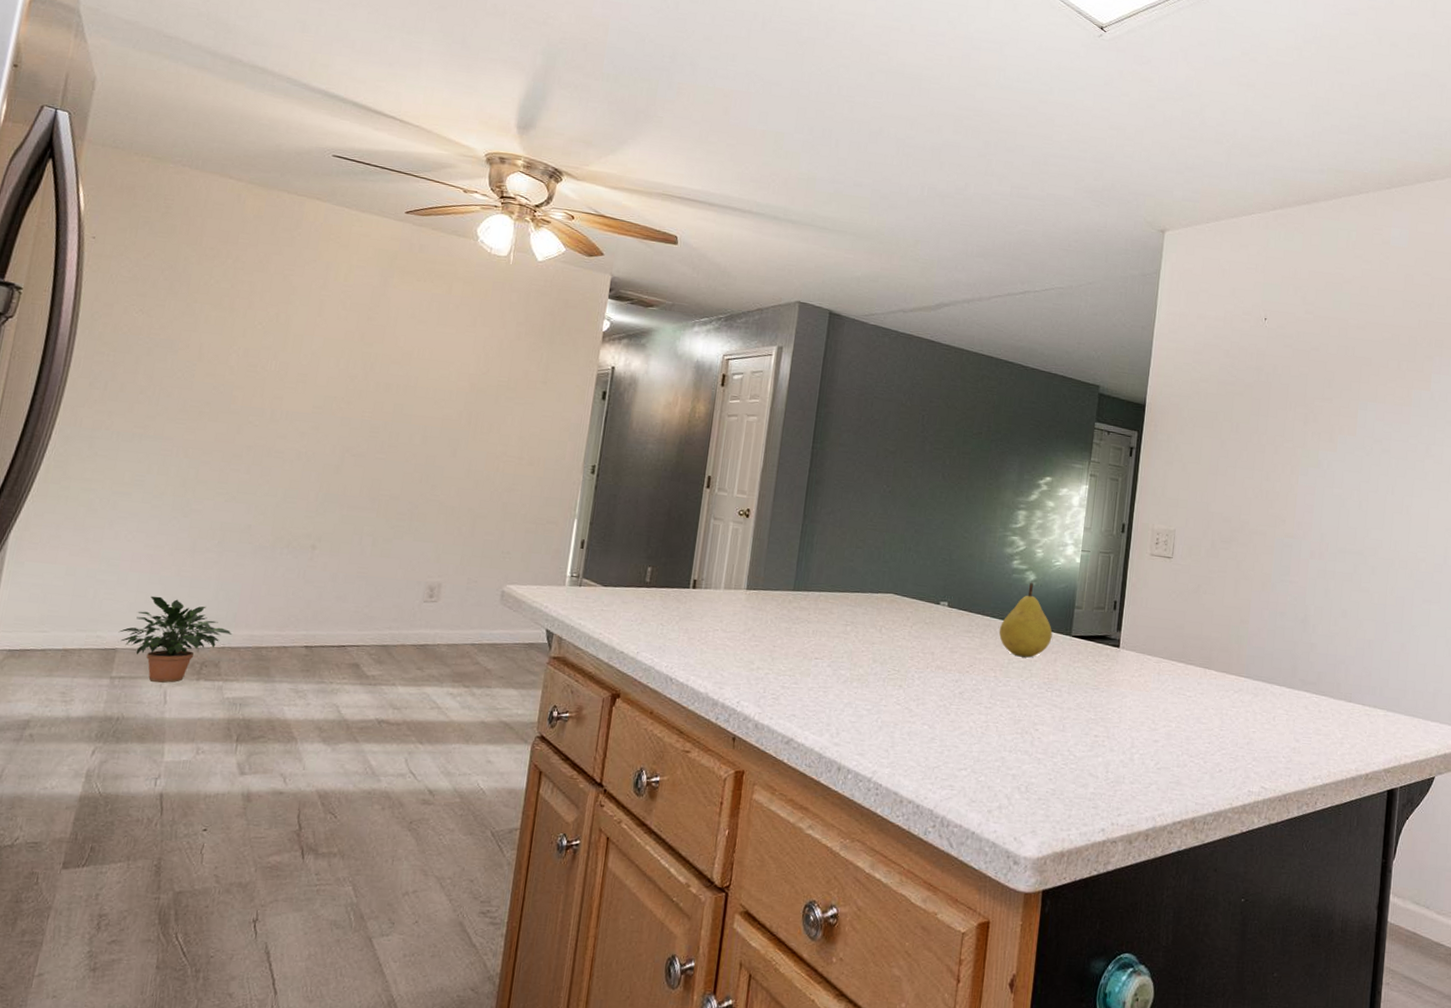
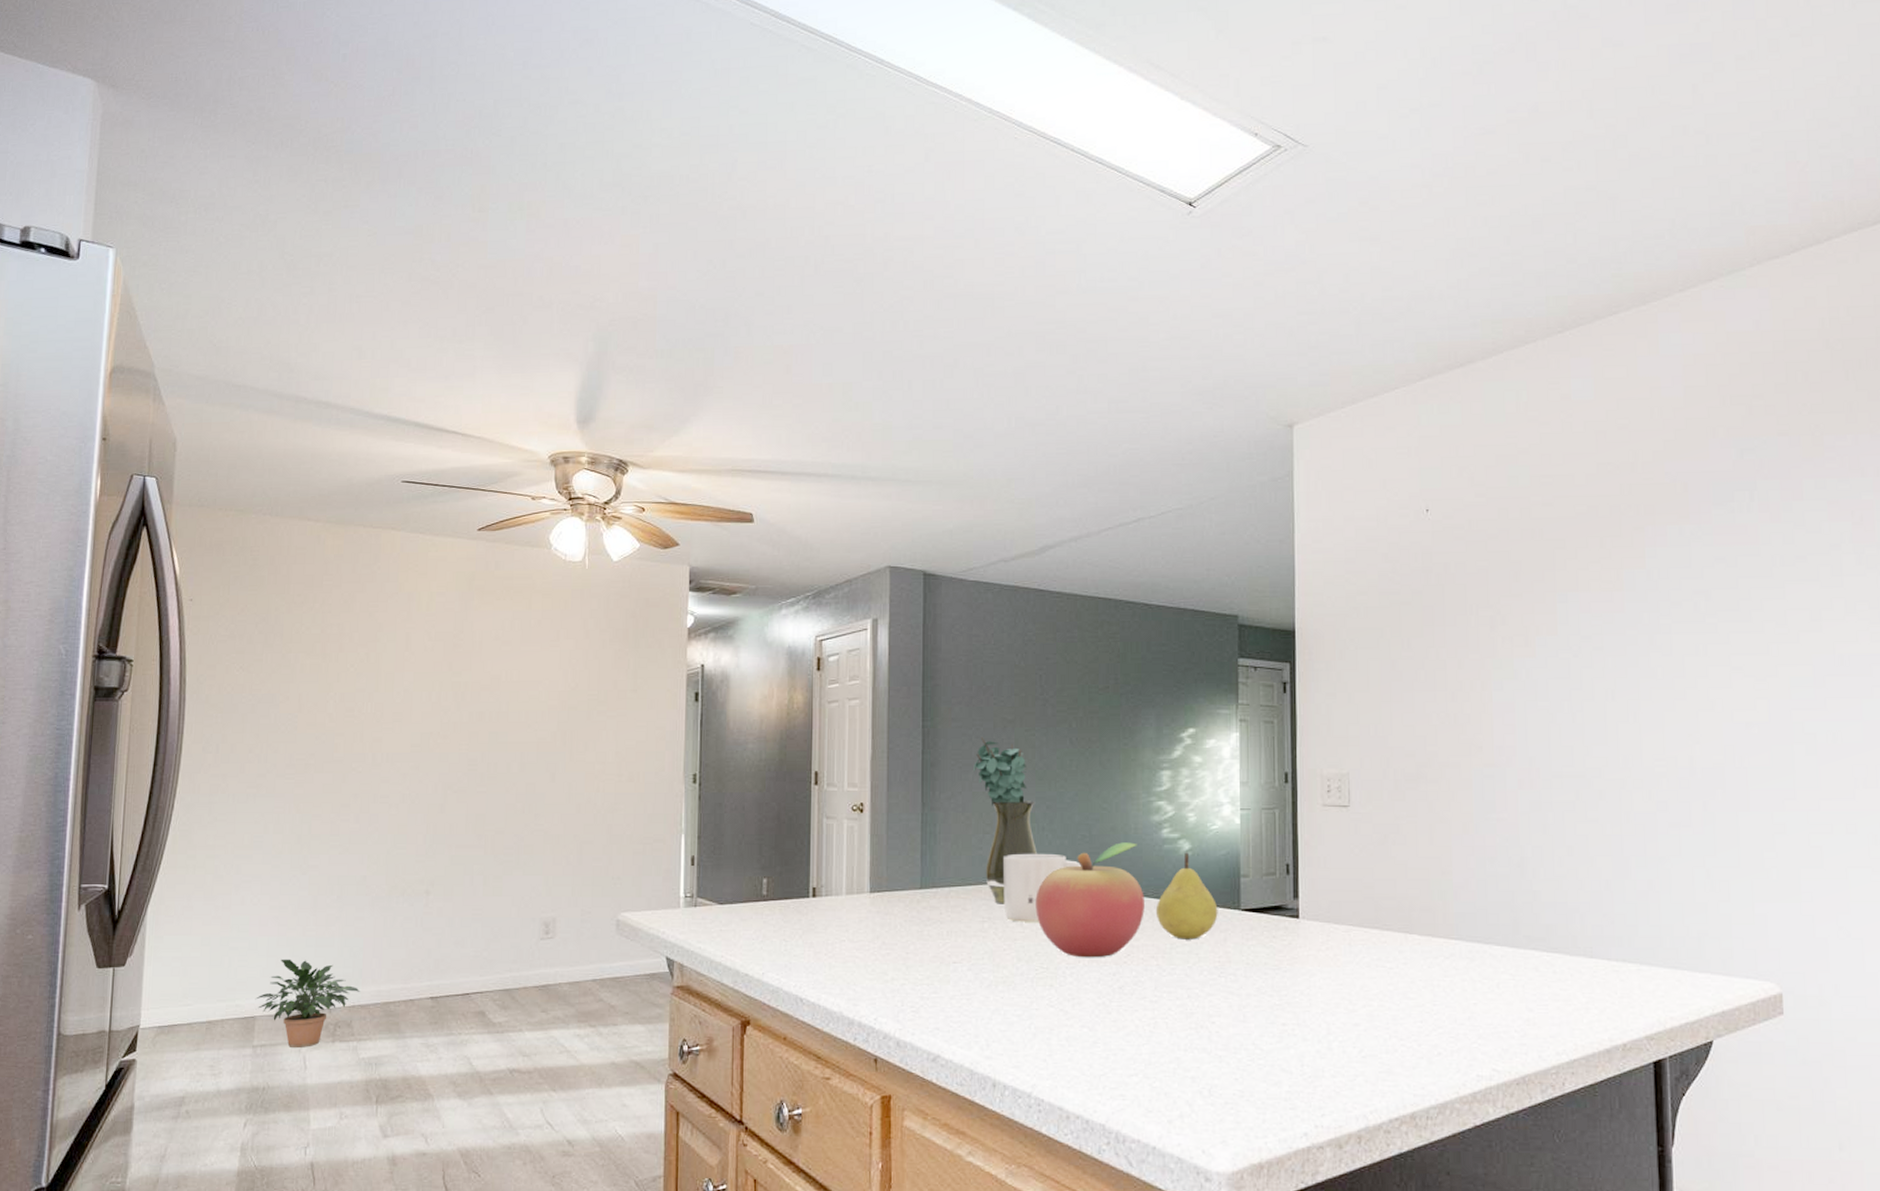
vase: none [853,463,906,612] -> present [974,737,1038,904]
mug: none [866,568,940,630] -> present [1002,853,1082,922]
fruit: none [894,568,991,666] -> present [1035,842,1145,958]

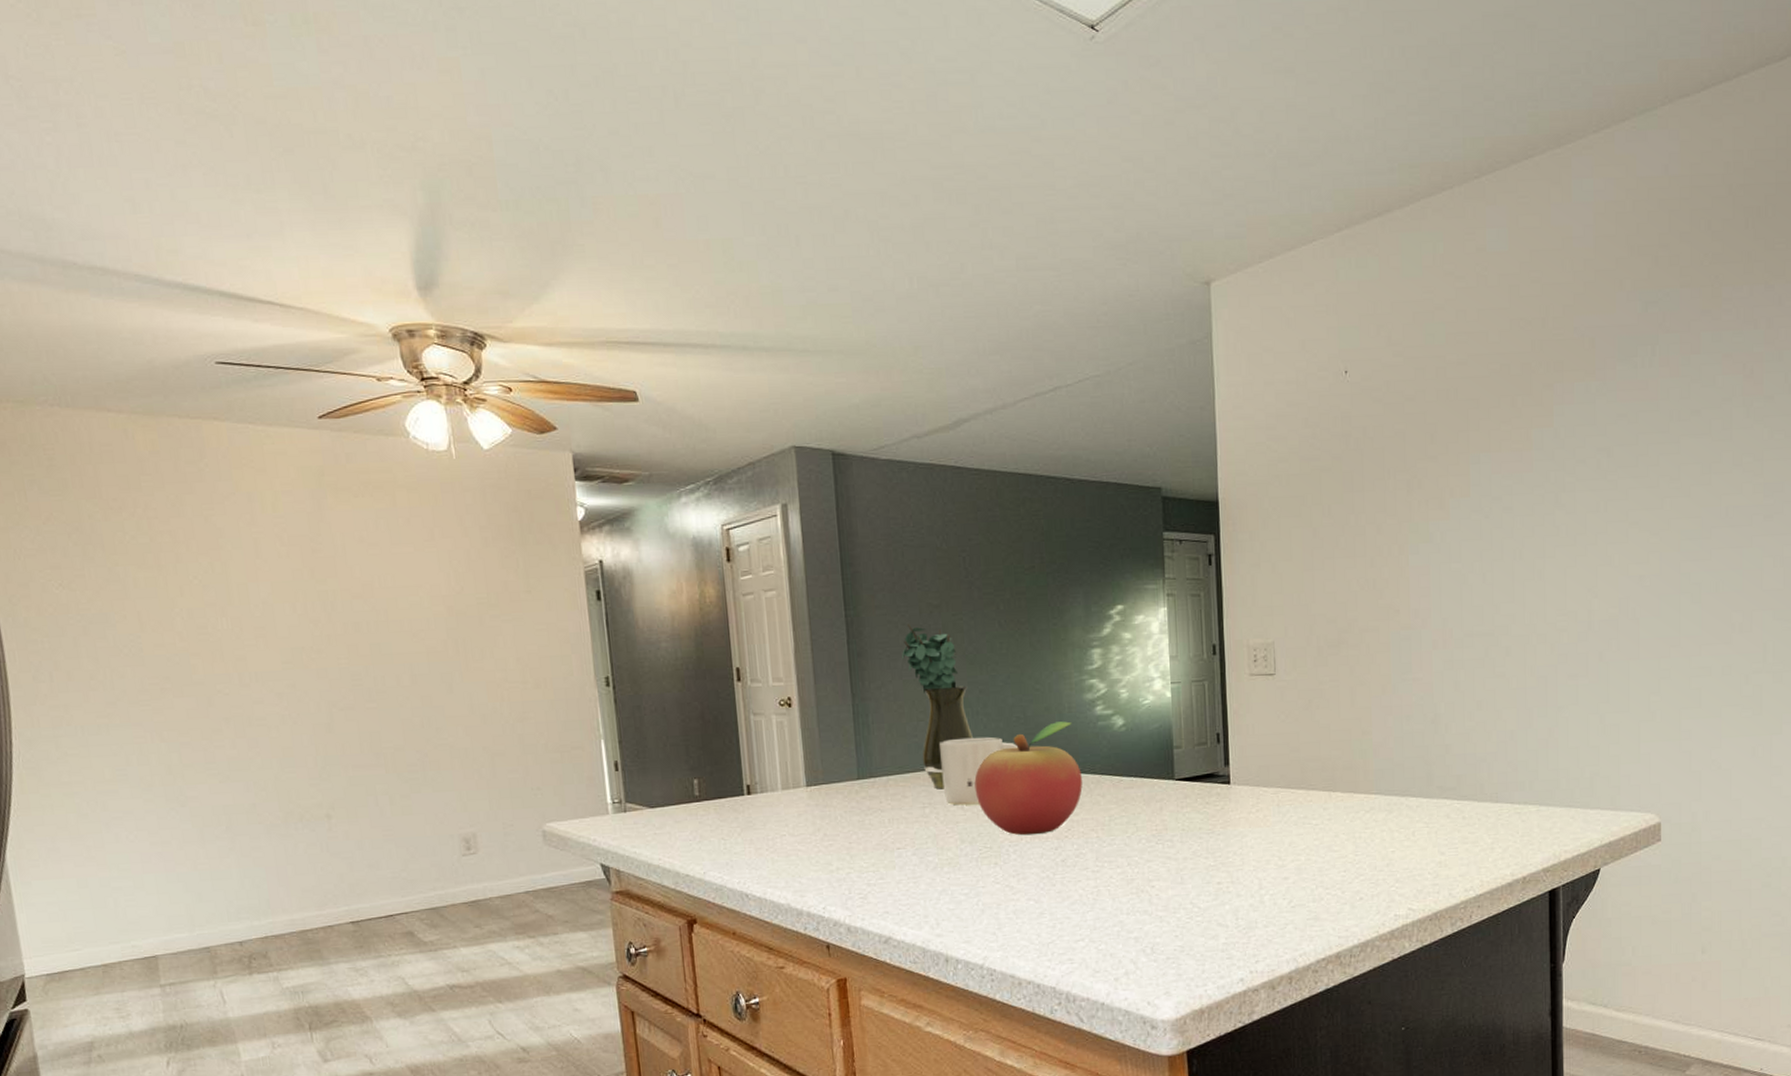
potted plant: present [255,959,360,1049] -> none [152,894,271,984]
fruit: present [1155,852,1218,940] -> none [1093,727,1154,812]

